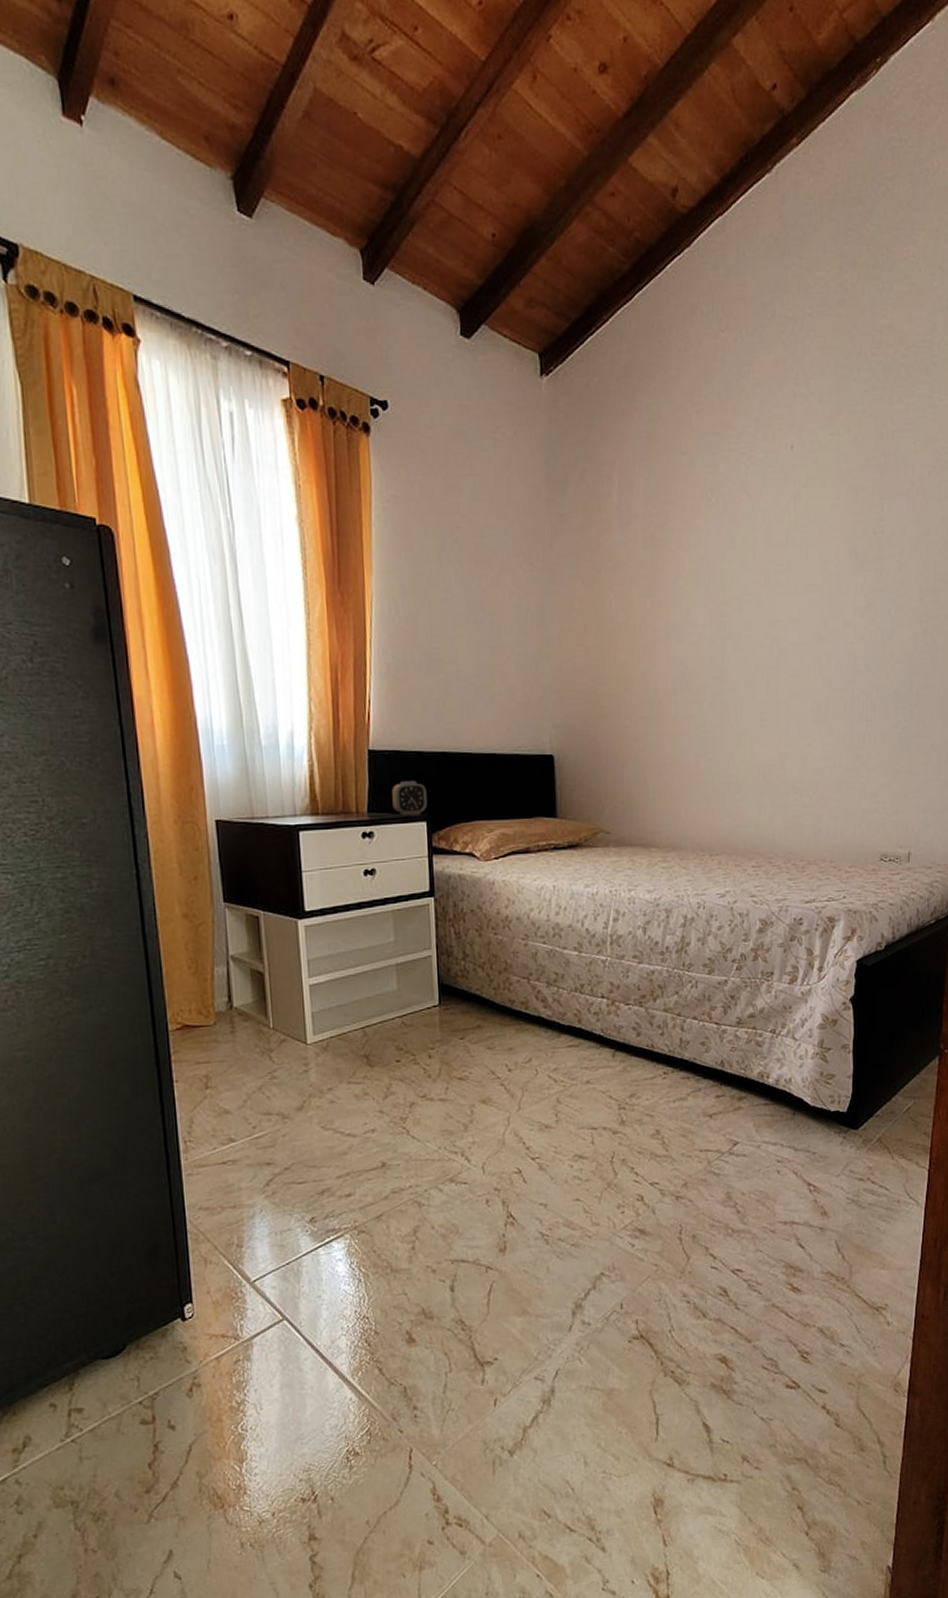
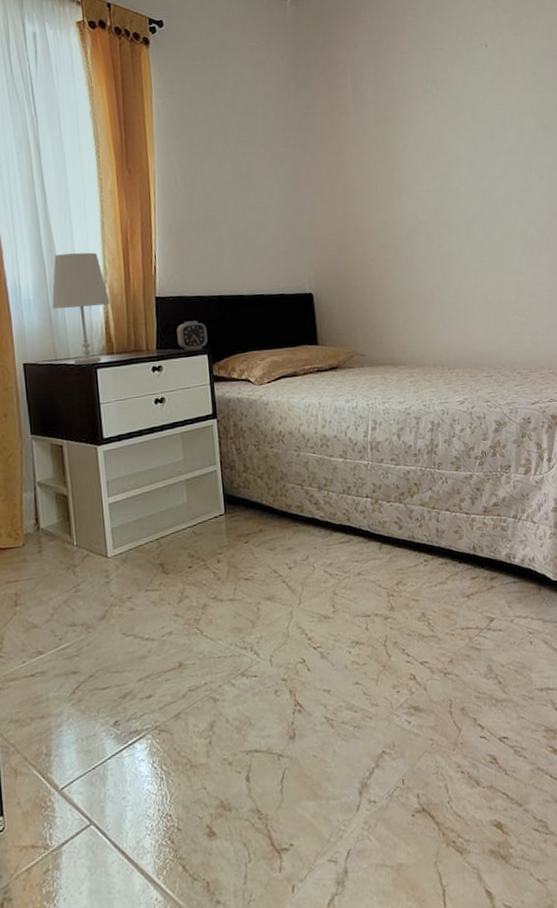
table lamp: none [248,692,315,825] -> present [52,252,110,365]

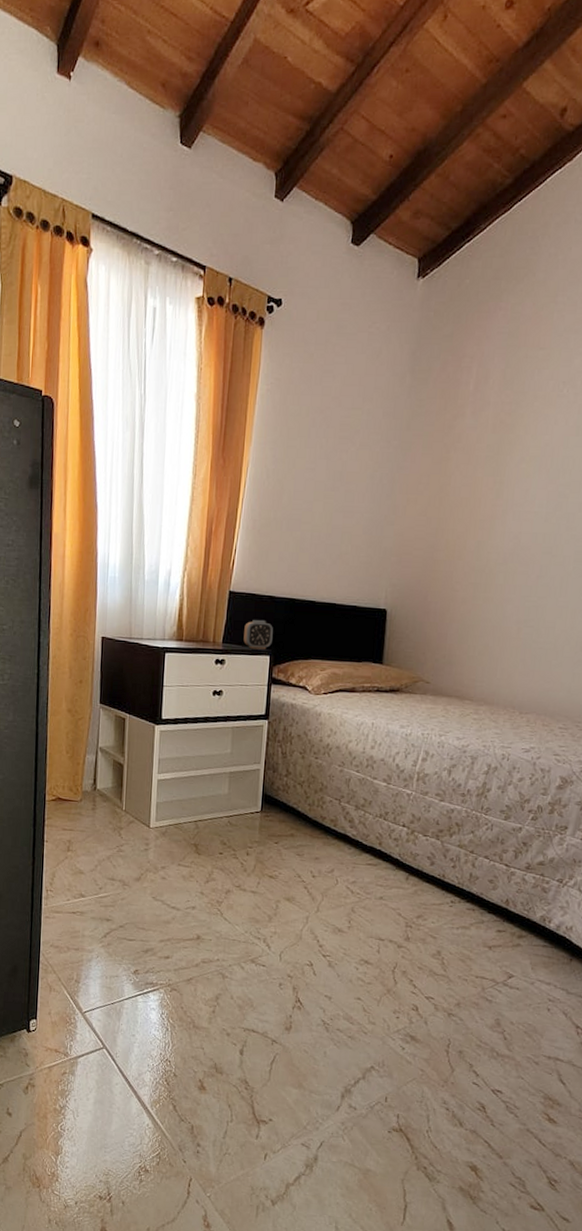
table lamp: present [52,252,110,365] -> none [134,537,187,647]

